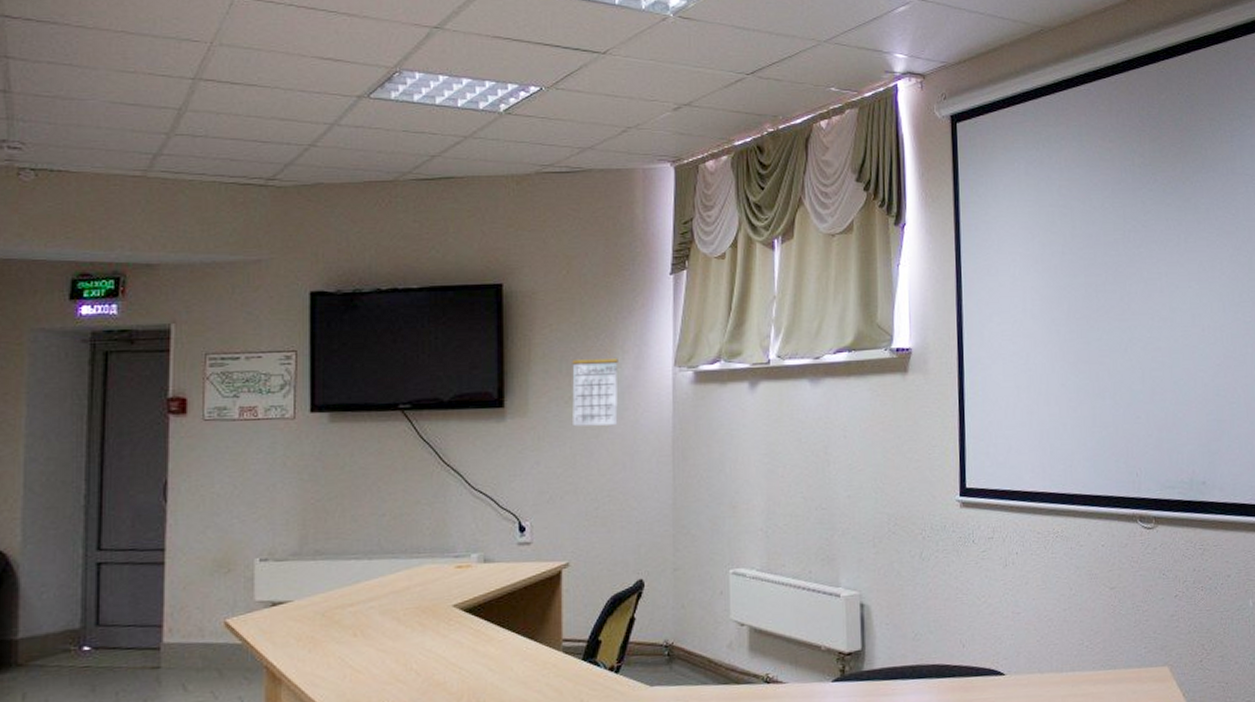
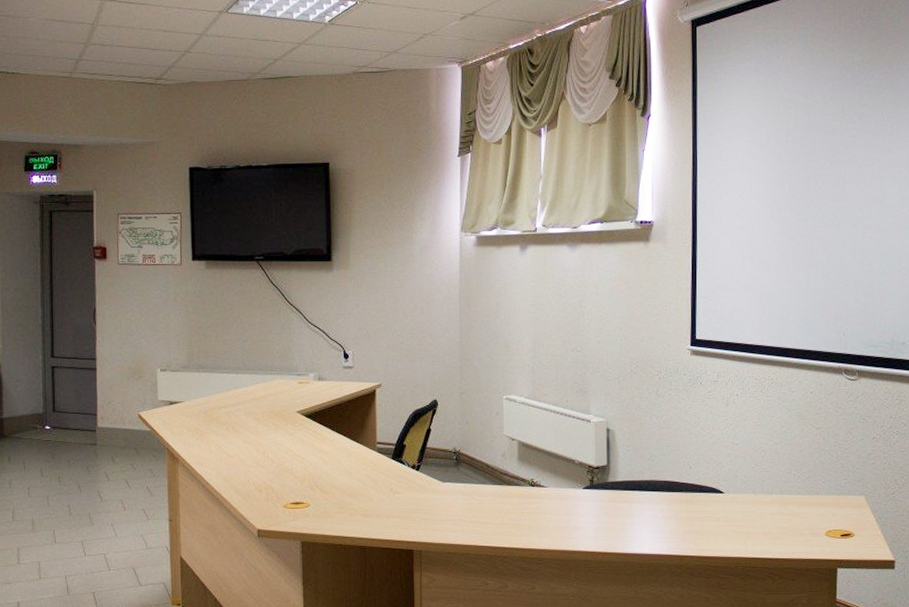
calendar: present [572,346,618,427] -> none [382,214,418,278]

